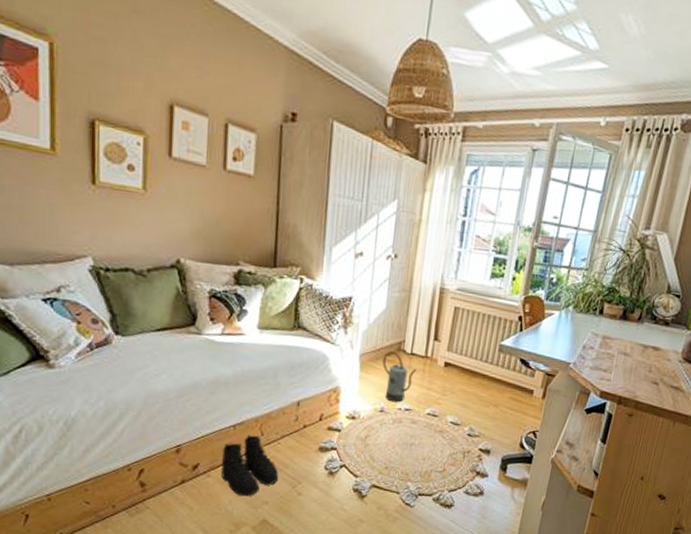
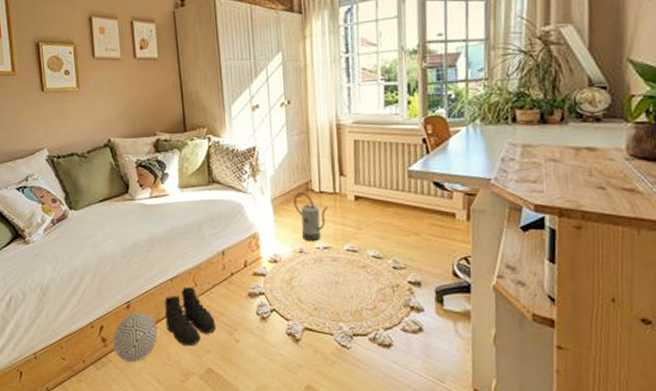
decorative ball: none [154,457,211,510] -> present [113,312,158,363]

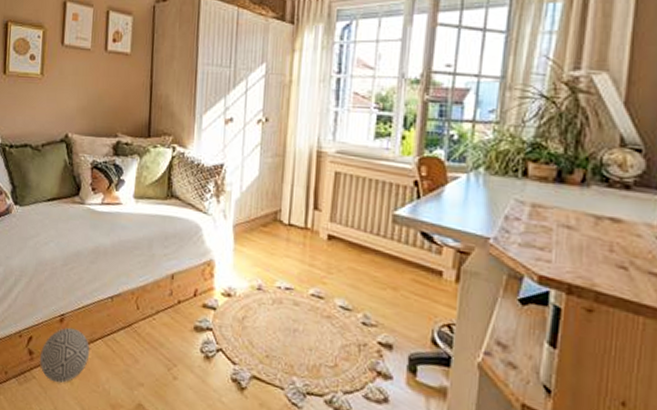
boots: present [164,287,217,346] -> none [99,307,154,376]
watering can: present [293,192,329,242] -> none [258,222,297,280]

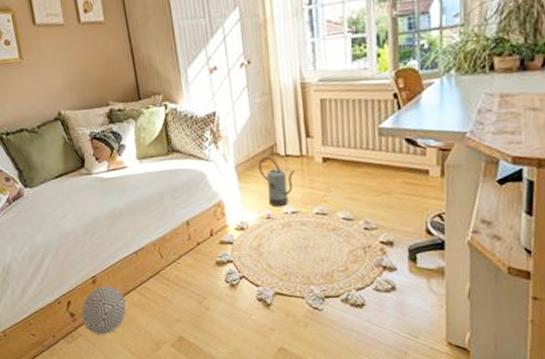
watering can: none [258,222,297,280] -> present [258,157,295,207]

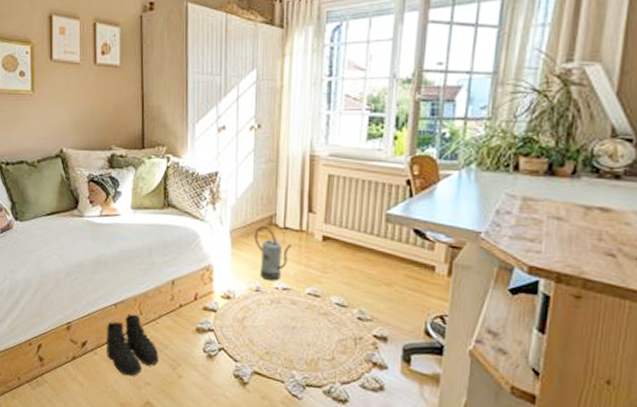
decorative ball: present [81,286,127,335] -> none [51,334,98,386]
boots: none [131,258,186,317] -> present [107,313,159,377]

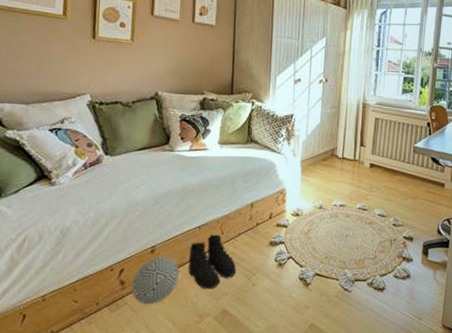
decorative ball: none [51,334,98,386] -> present [132,256,180,305]
watering can: present [254,226,292,281] -> none [320,157,348,200]

